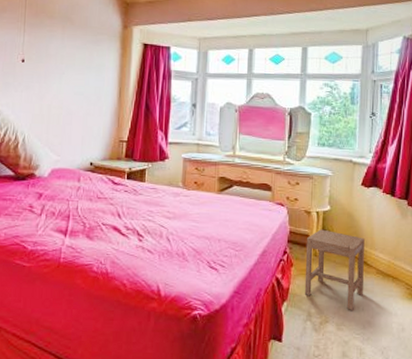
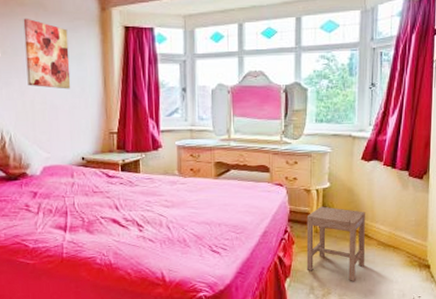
wall art: none [47,29,90,97] -> present [23,18,71,90]

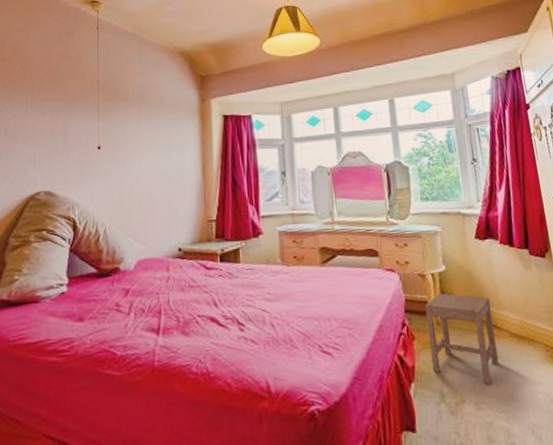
wall art: present [23,18,71,90] -> none [126,111,170,178]

